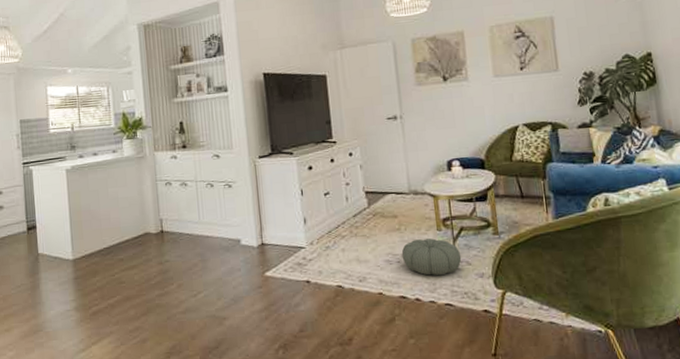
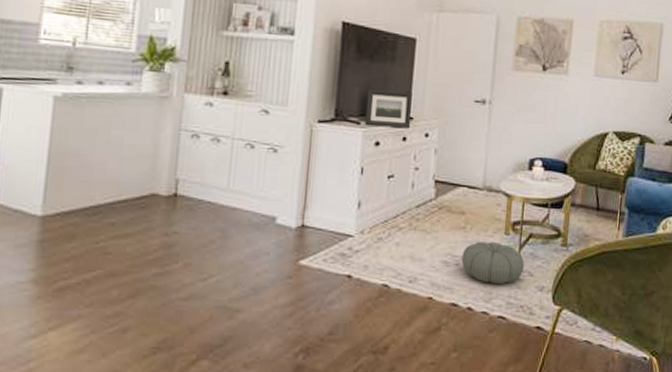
picture frame: none [294,121,336,155] -> present [364,89,412,129]

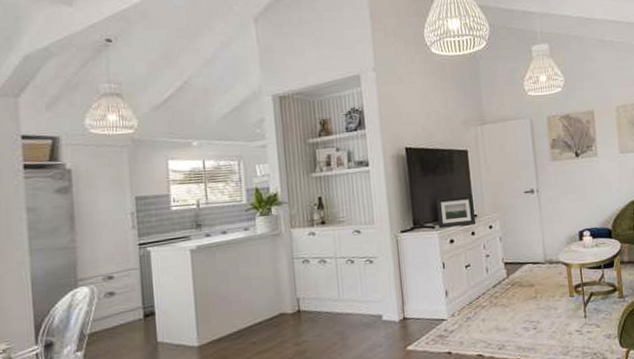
pouf: present [461,242,525,285] -> none [538,304,592,340]

